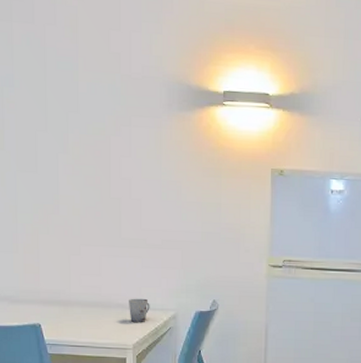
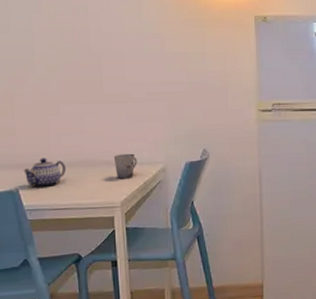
teapot: none [45,296,84,324] -> present [23,158,66,187]

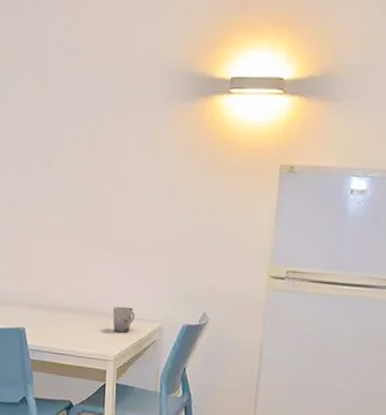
teapot: present [23,158,66,187] -> none [31,300,68,330]

